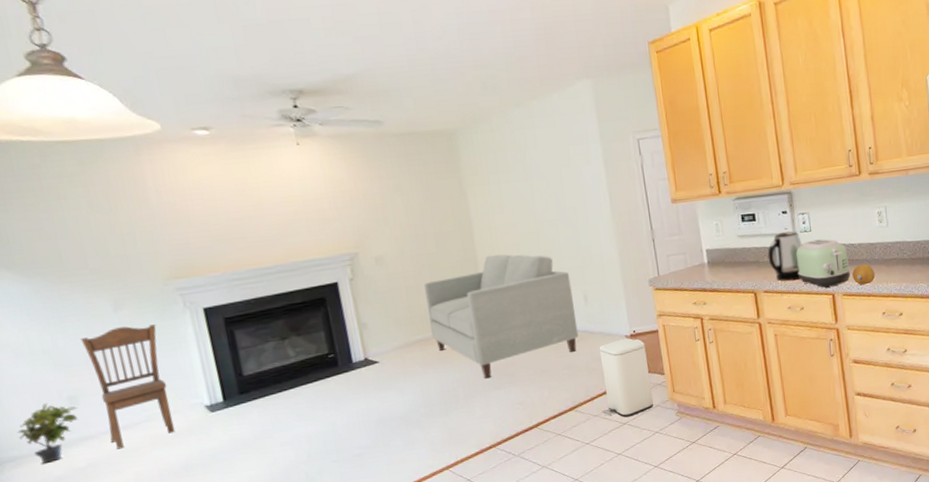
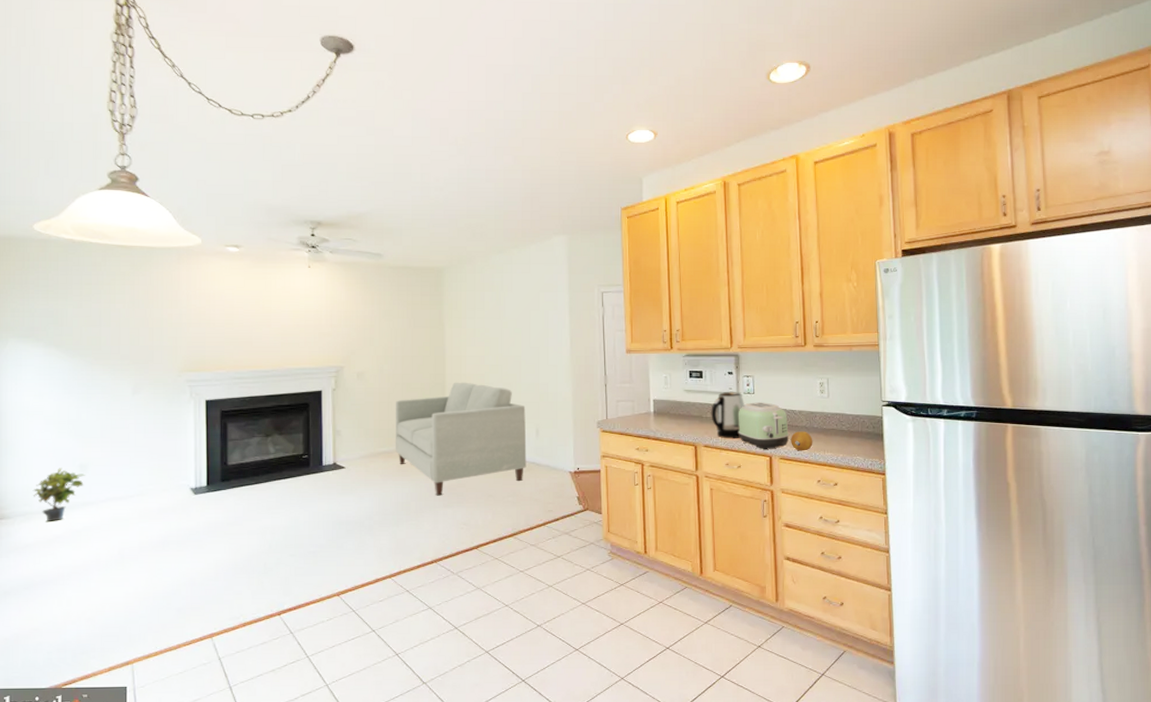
dining chair: present [81,324,175,449] -> none [101,408,164,518]
pedal bin: present [599,338,653,417] -> none [539,474,588,551]

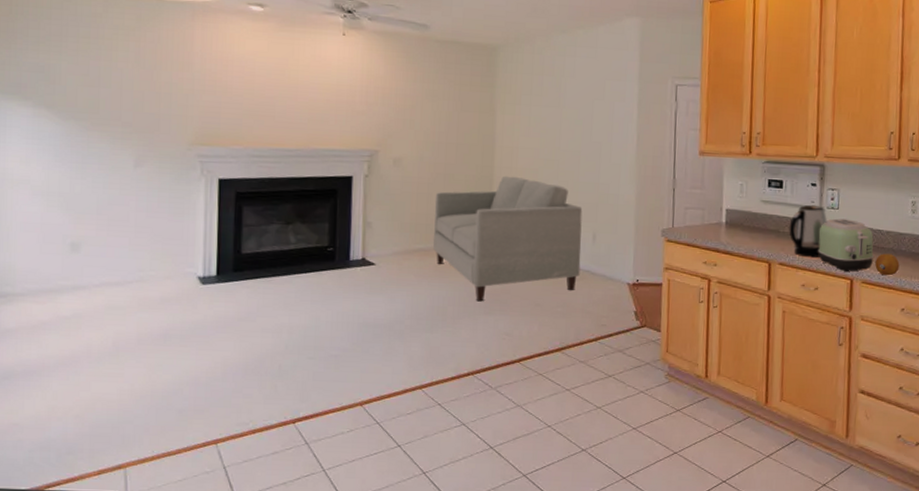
potted plant: present [32,468,85,521] -> none [15,245,77,305]

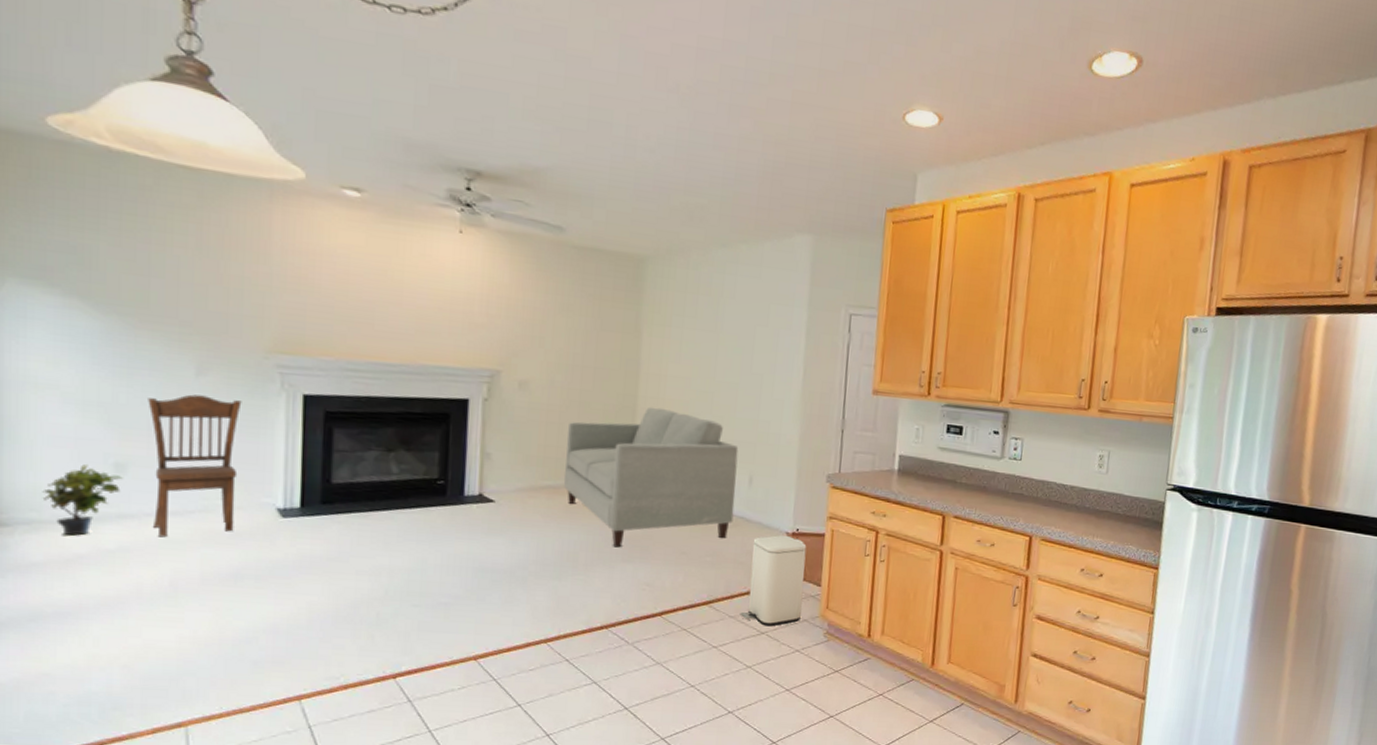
potted plant: none [15,245,77,305] -> present [42,464,123,536]
dining chair: none [97,183,170,305] -> present [148,394,242,538]
pedal bin: none [589,285,646,370] -> present [740,535,807,627]
kettle: present [789,204,828,258] -> none [966,453,1009,512]
toaster: present [818,218,875,271] -> none [997,470,1057,528]
fruit: present [875,253,900,276] -> none [1056,510,1082,534]

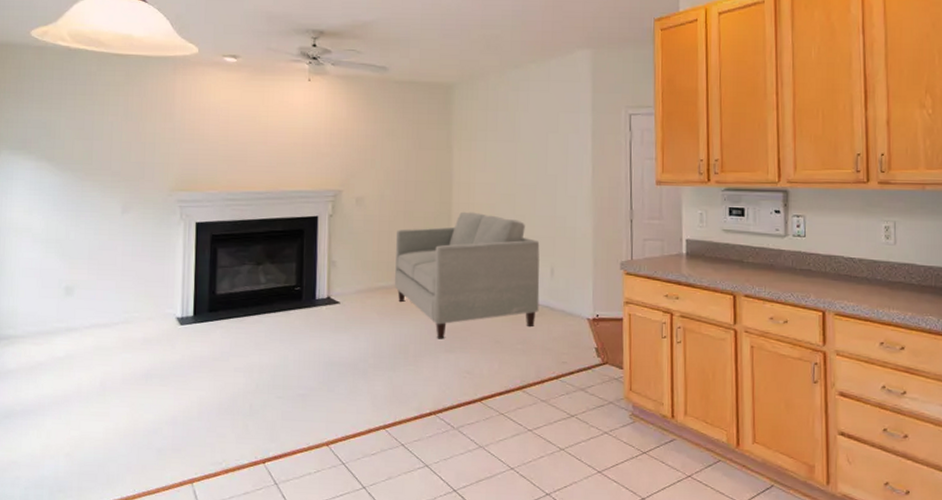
potted plant: present [42,464,123,536] -> none [17,289,71,347]
dining chair: present [148,394,242,538] -> none [89,228,153,346]
pedal bin: present [740,535,807,627] -> none [550,321,607,409]

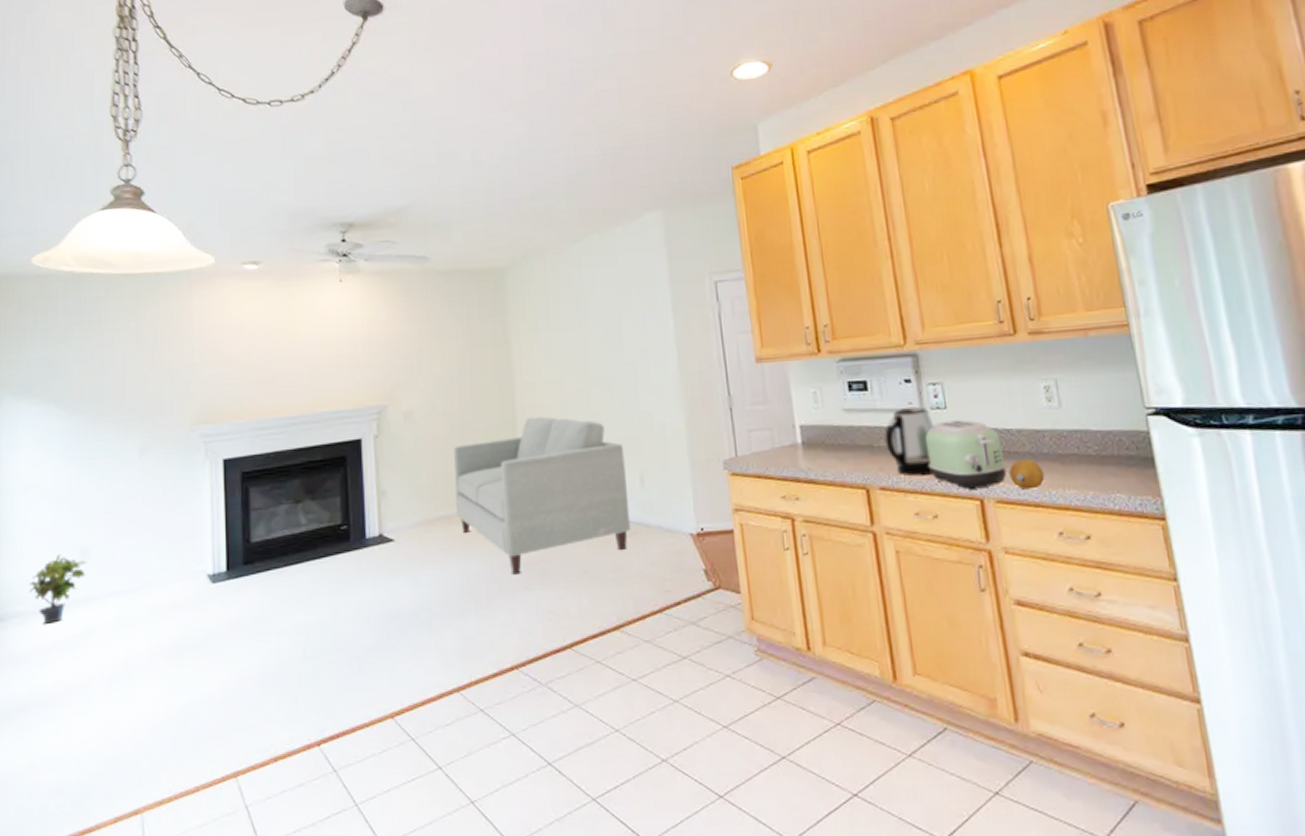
potted plant: none [17,289,71,347] -> present [28,554,87,624]
kettle: none [753,232,795,289] -> present [884,406,935,477]
toaster: none [785,246,847,303] -> present [925,420,1007,489]
fruit: none [848,283,875,307] -> present [1009,459,1045,490]

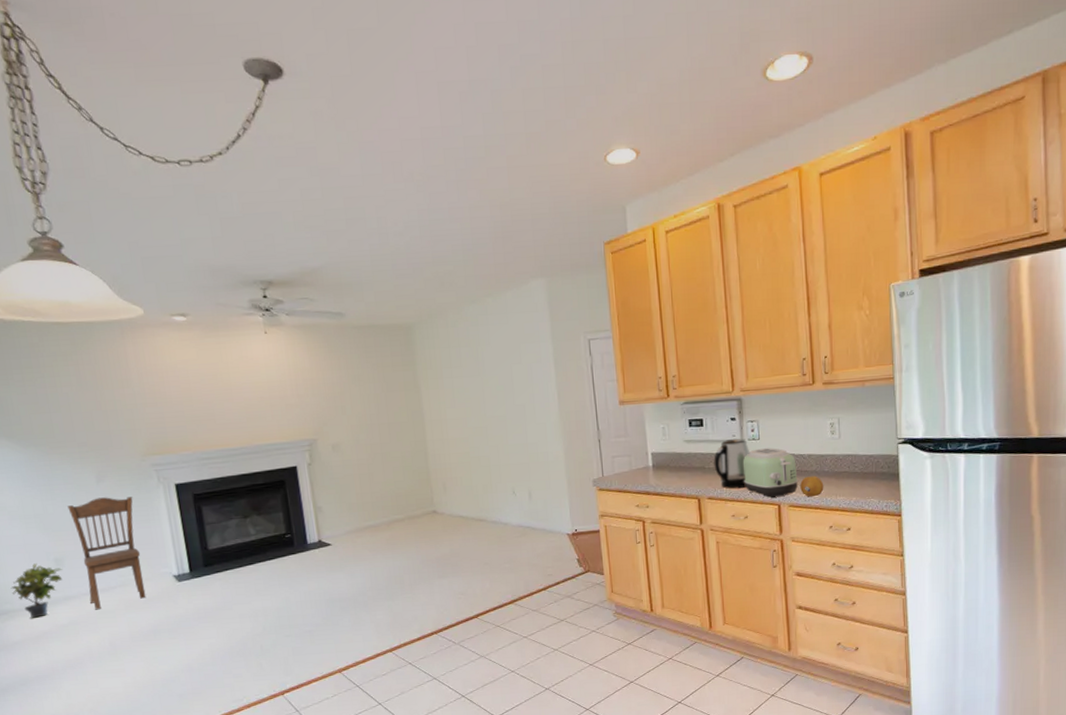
dining chair: none [104,474,175,617] -> present [67,497,146,610]
sofa: present [453,416,631,575] -> none [376,447,522,567]

